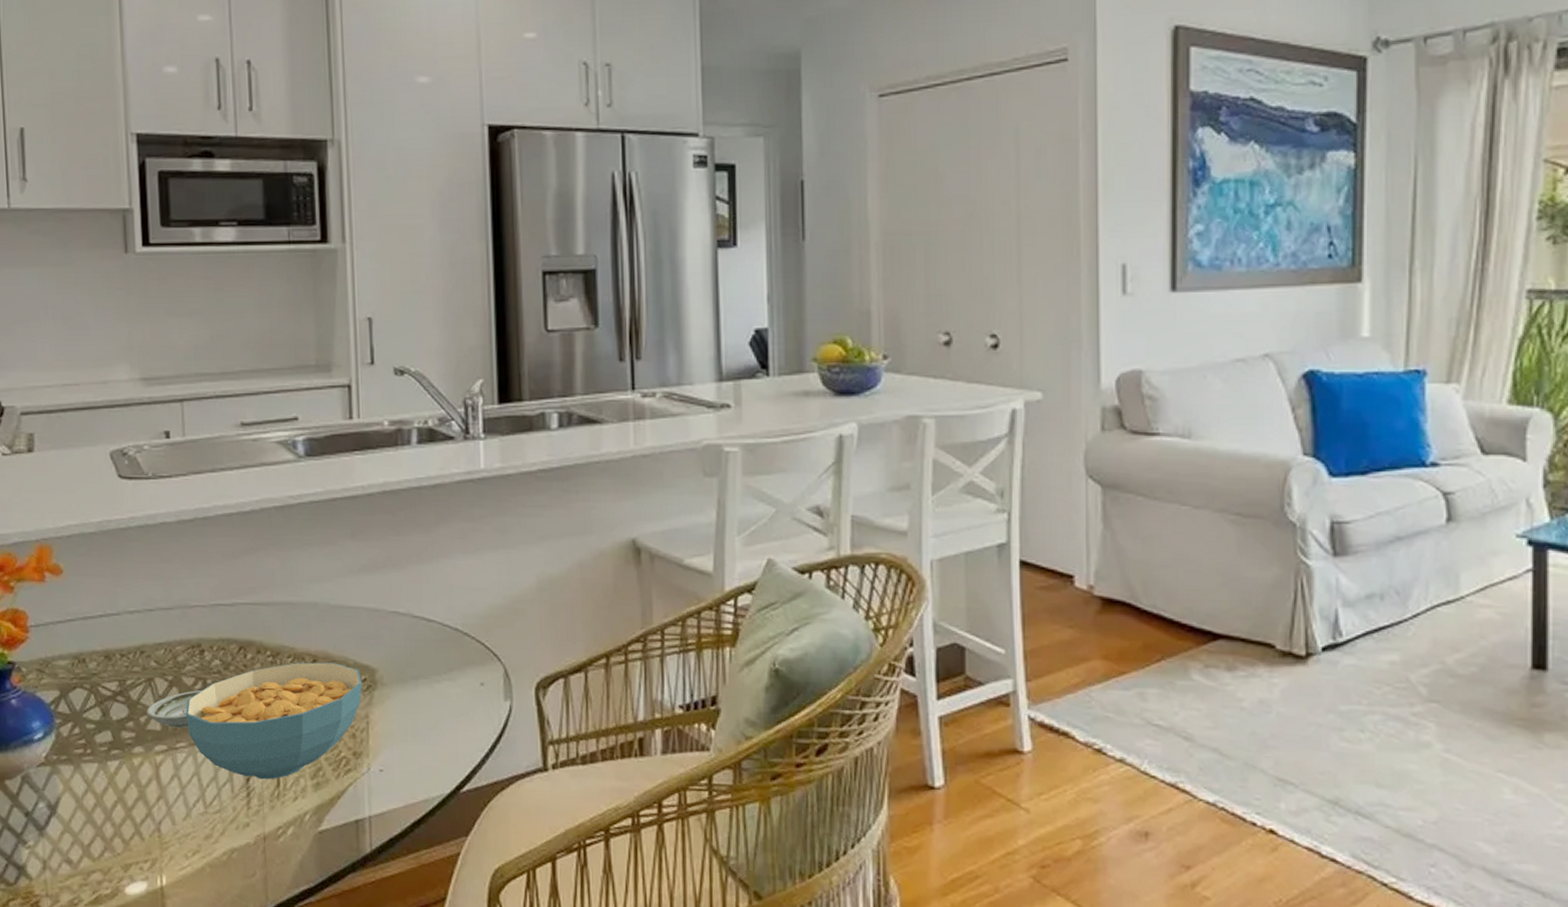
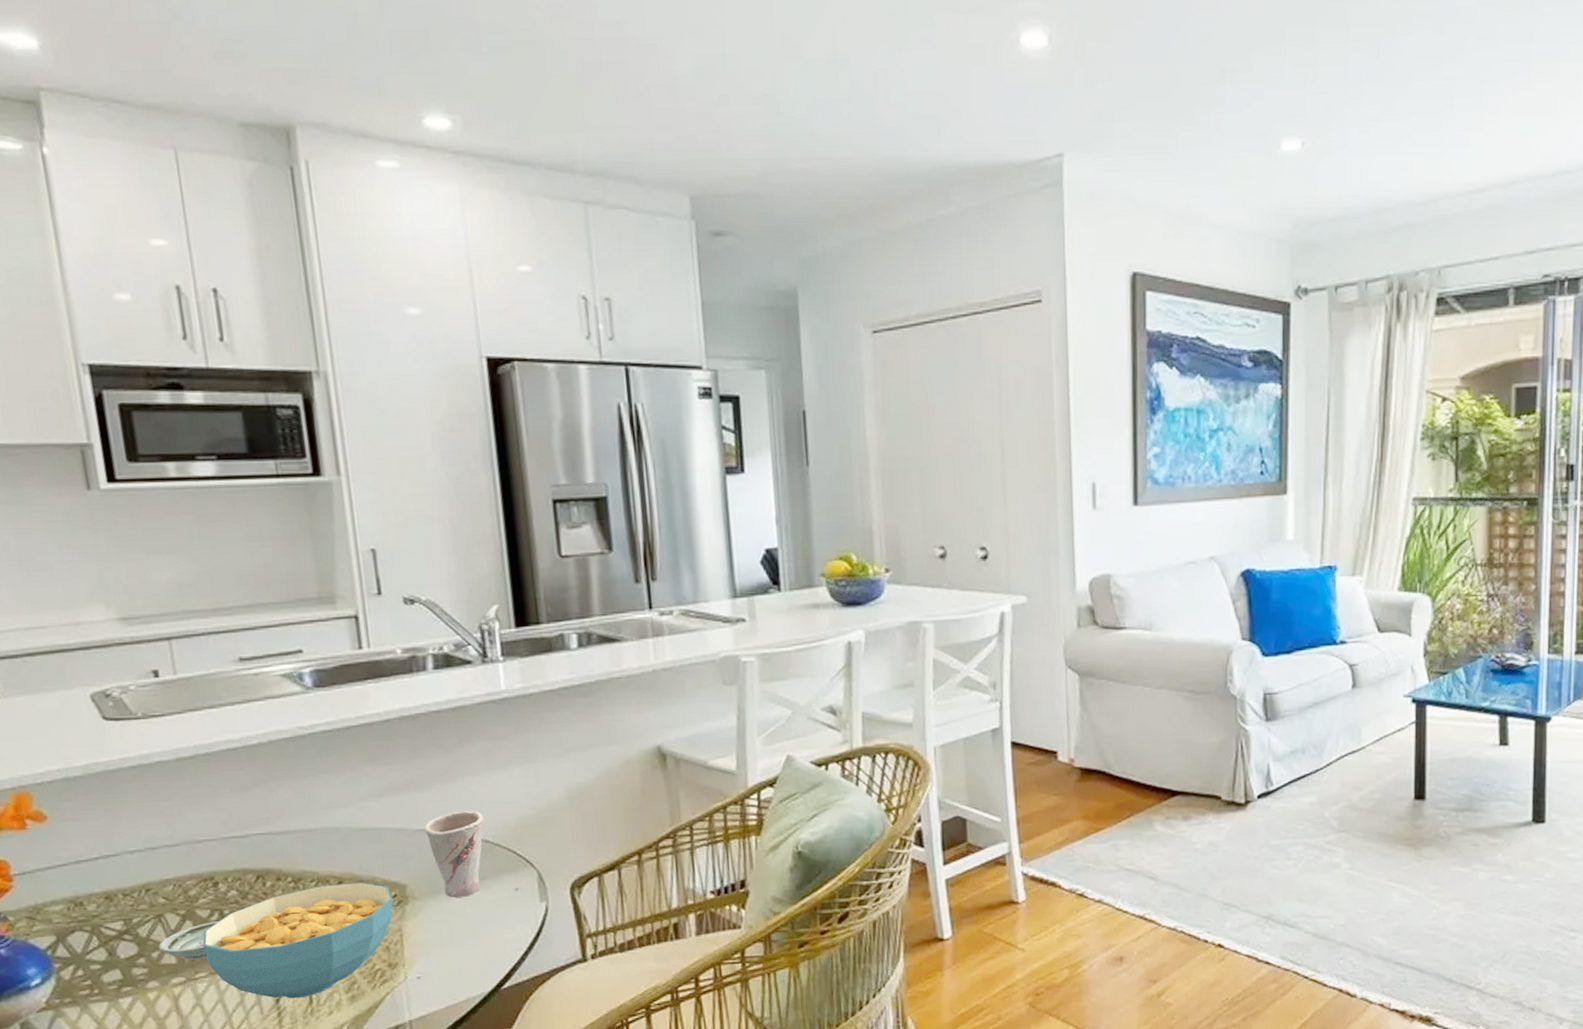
cup: none [397,594,455,688] -> present [424,810,484,898]

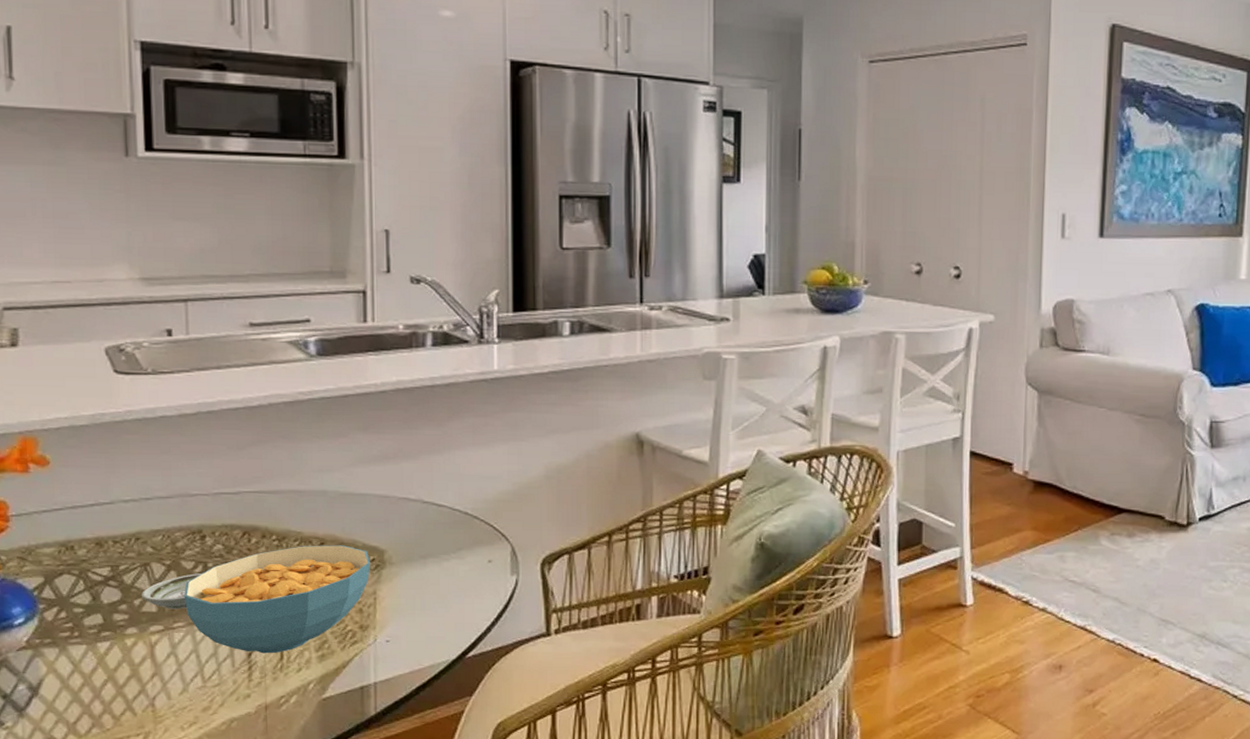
cup: present [424,810,484,898] -> none [407,482,466,565]

